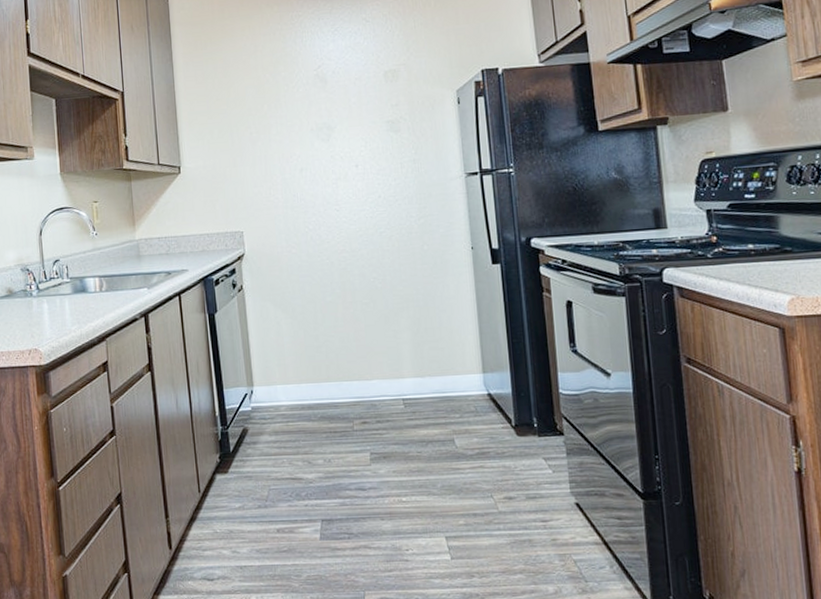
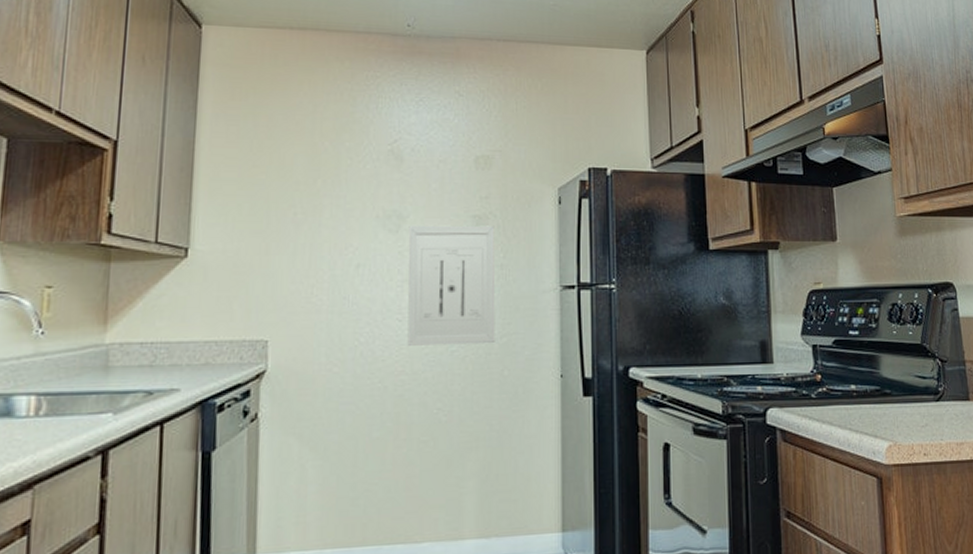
wall art: none [337,128,414,230] -> present [407,225,496,346]

